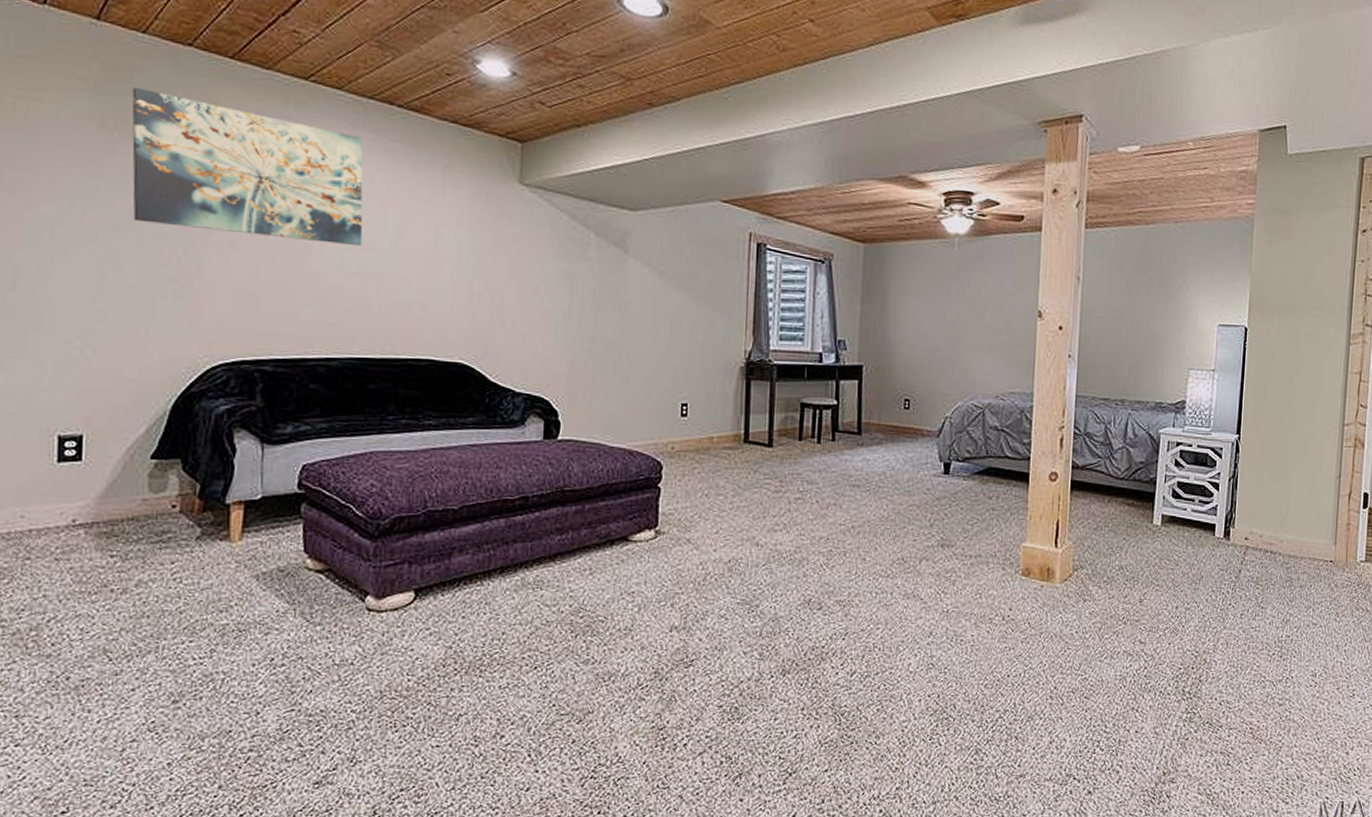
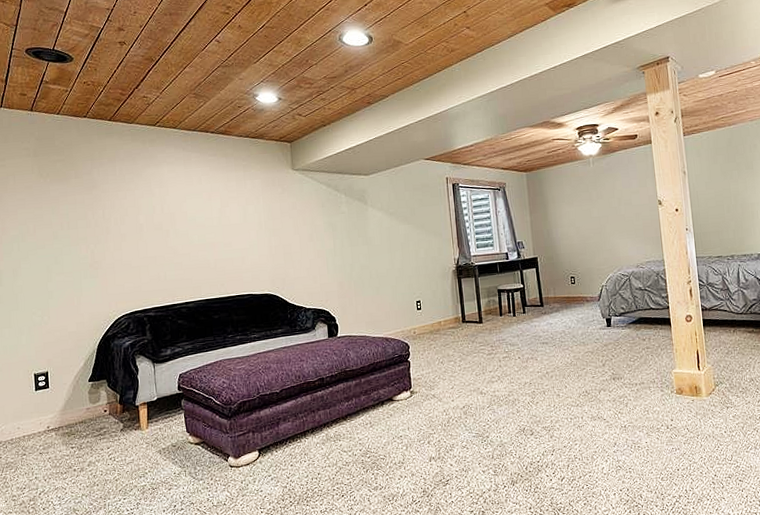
wall art: present [132,86,363,247] -> none [55,148,200,232]

